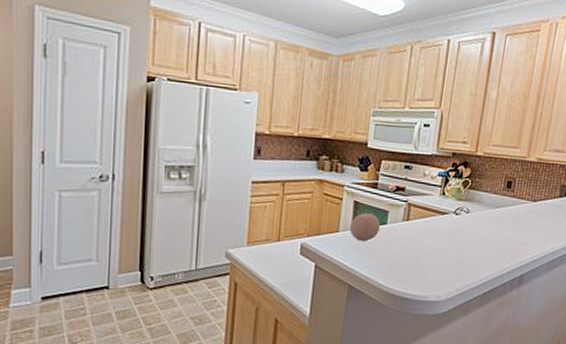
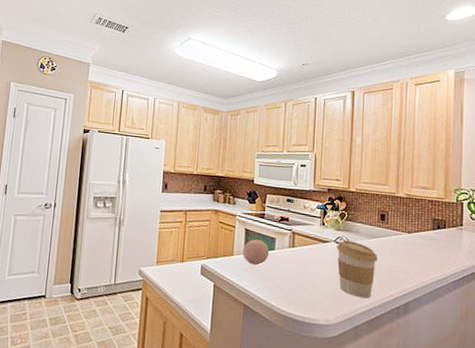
coffee cup: none [454,210,499,272] -> present [337,240,378,299]

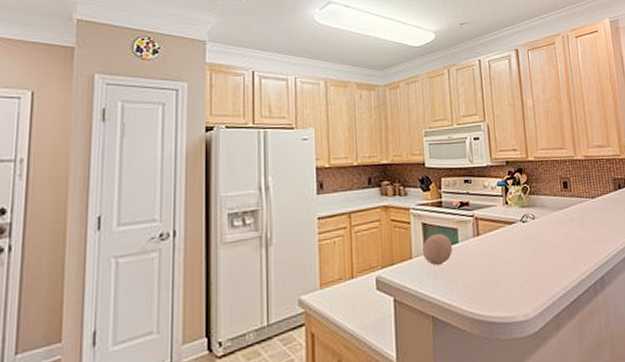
coffee cup: present [337,240,378,299] -> none [524,216,567,281]

